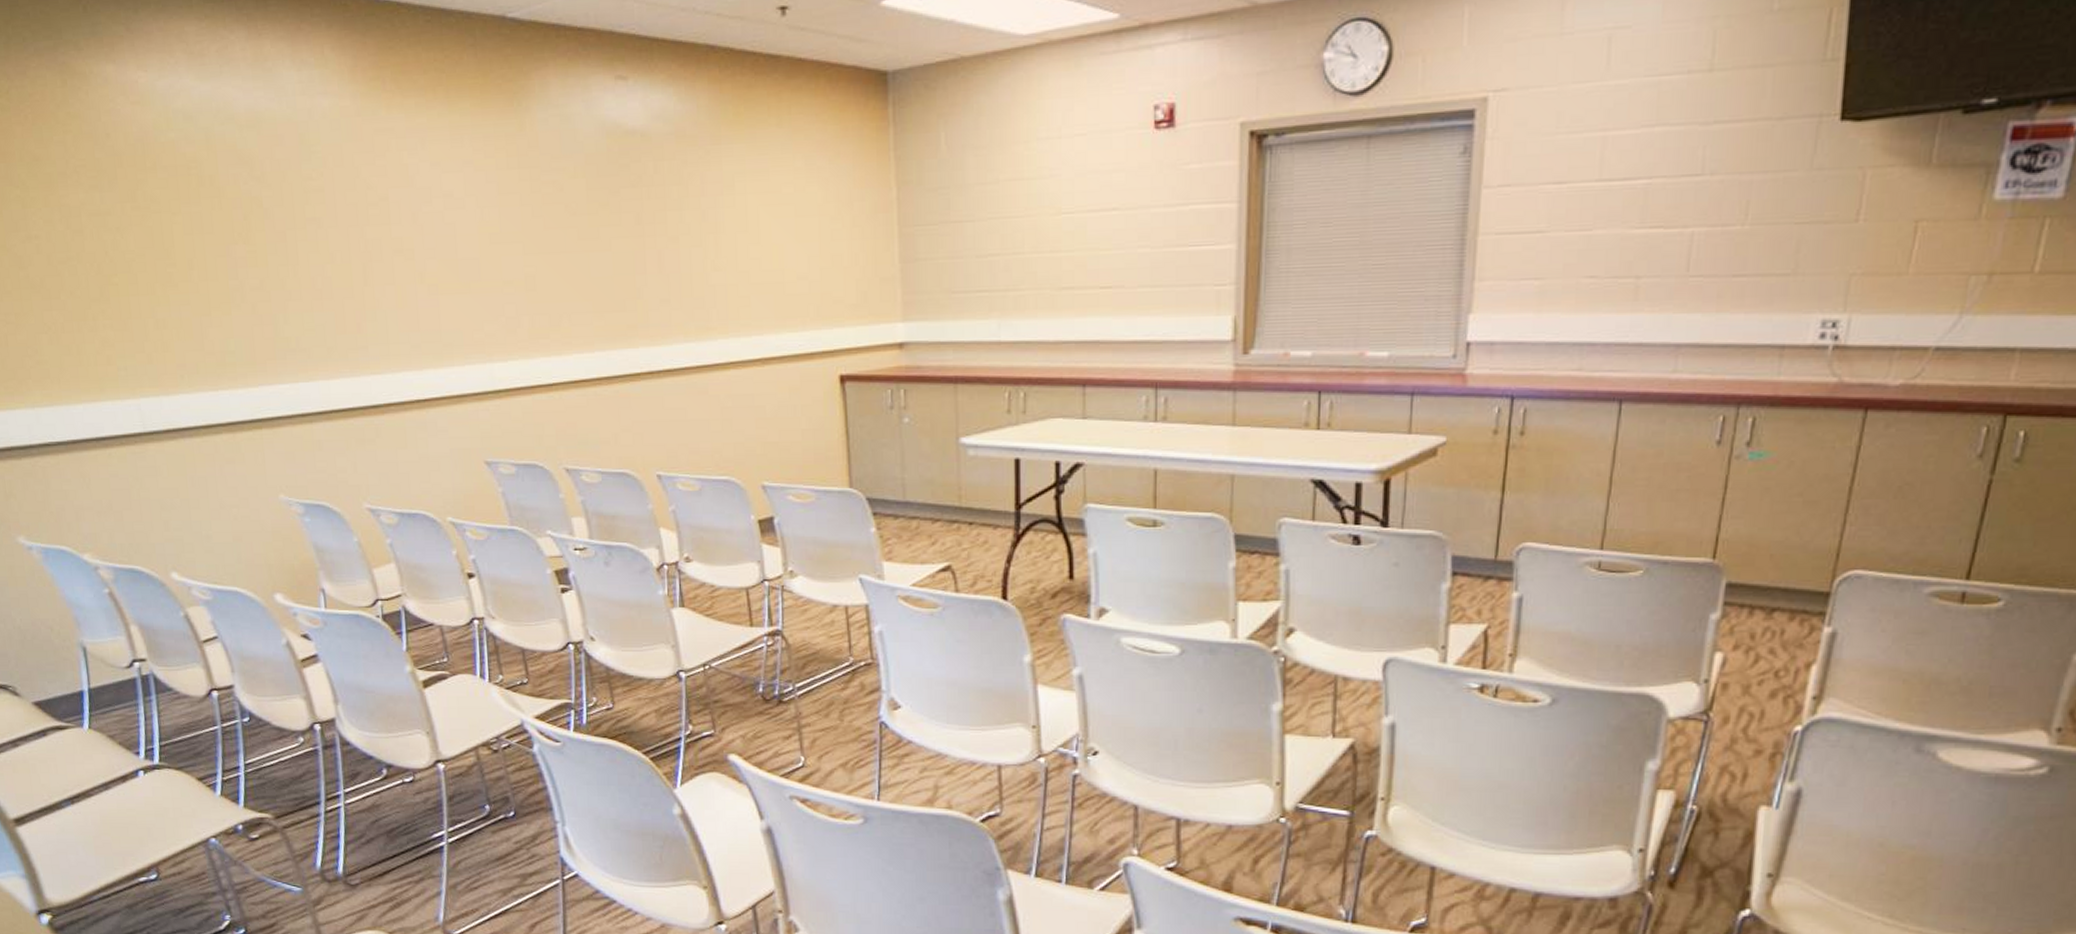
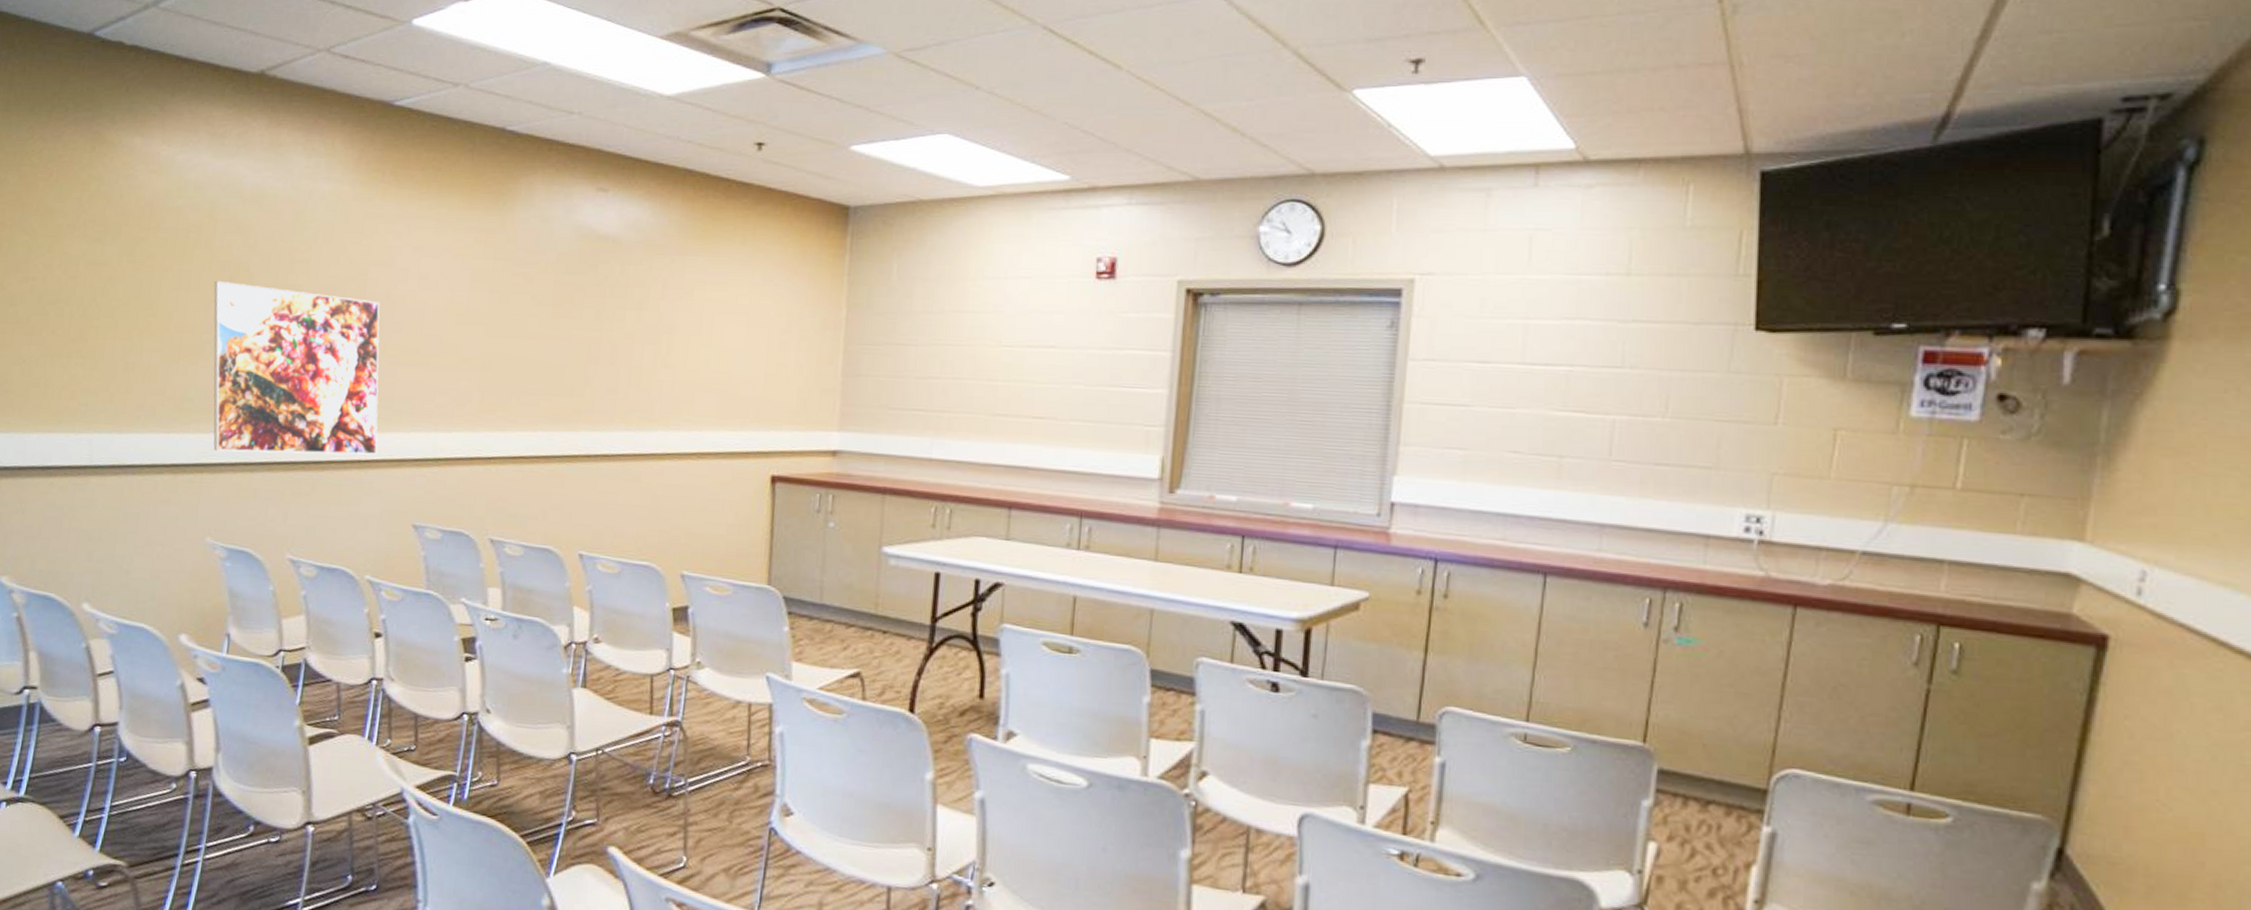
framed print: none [228,220,435,404] -> present [213,280,380,455]

